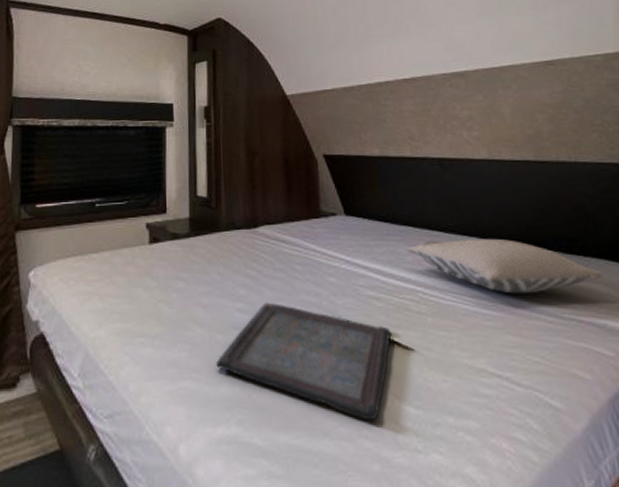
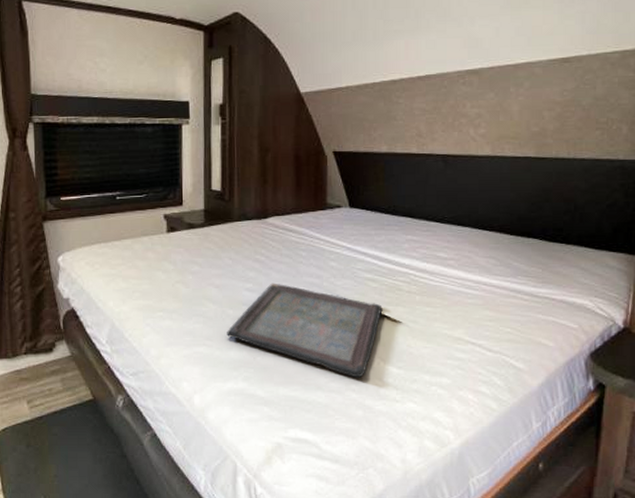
pillow: present [407,238,603,294] -> none [404,228,580,276]

